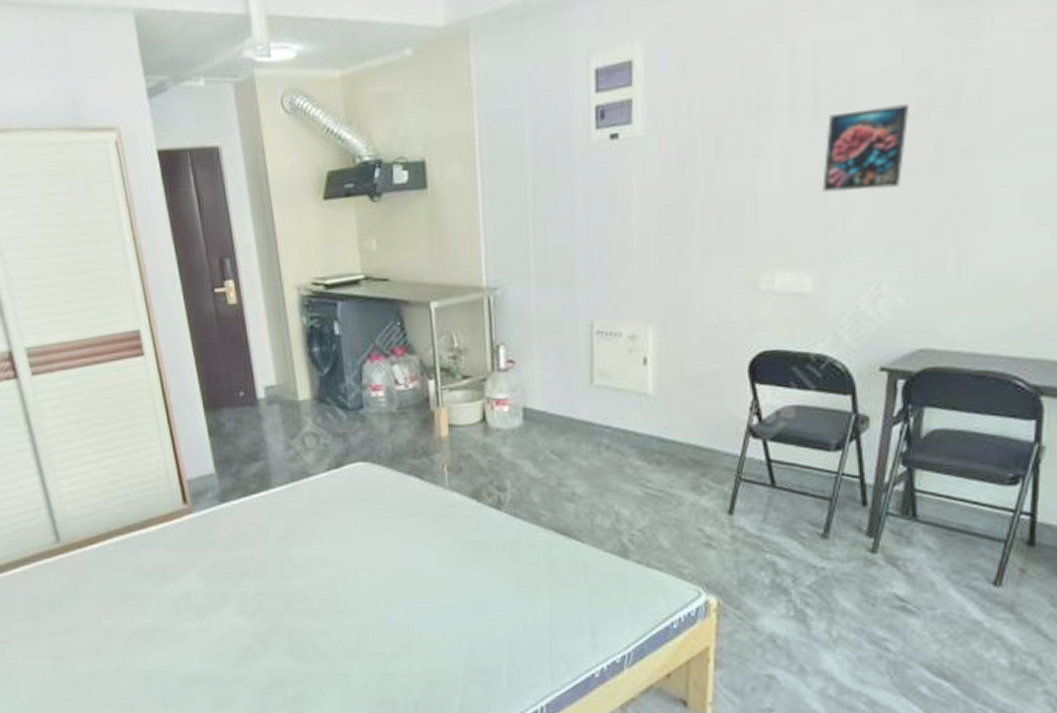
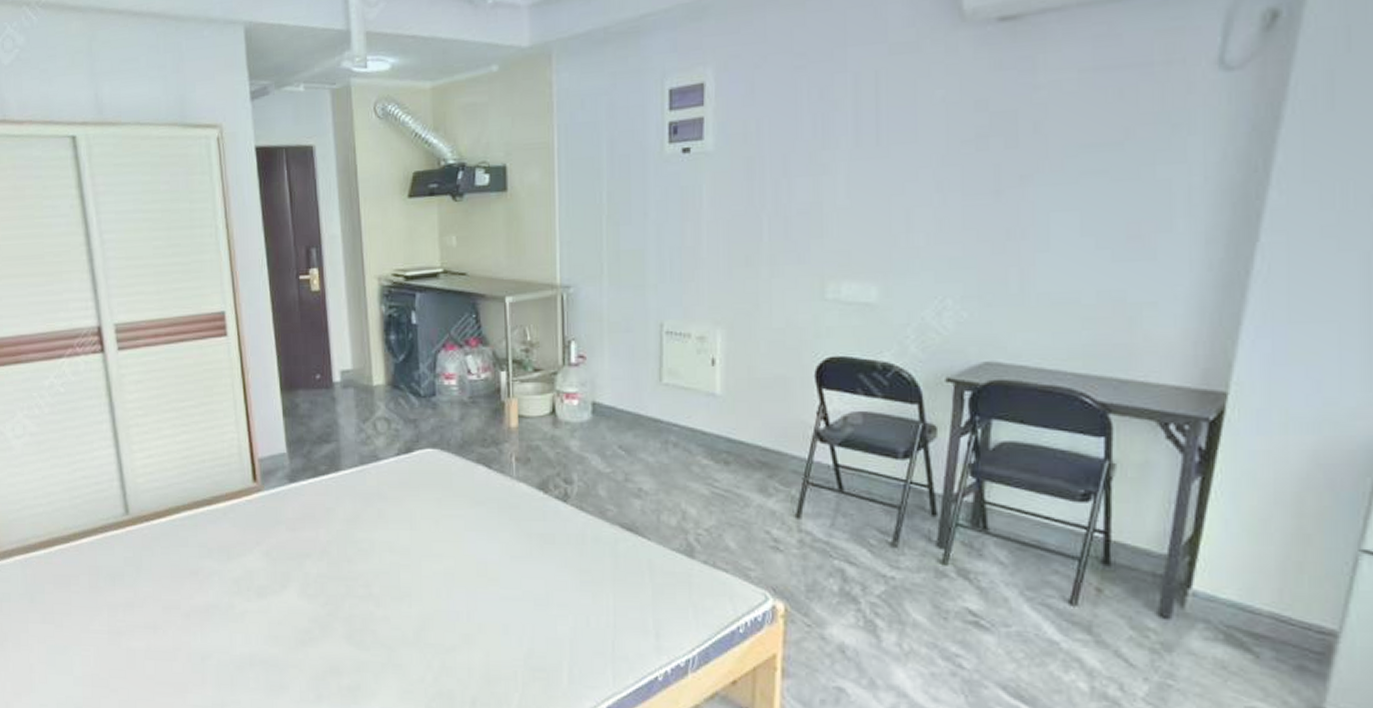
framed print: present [822,104,909,192] -> none [886,131,968,210]

